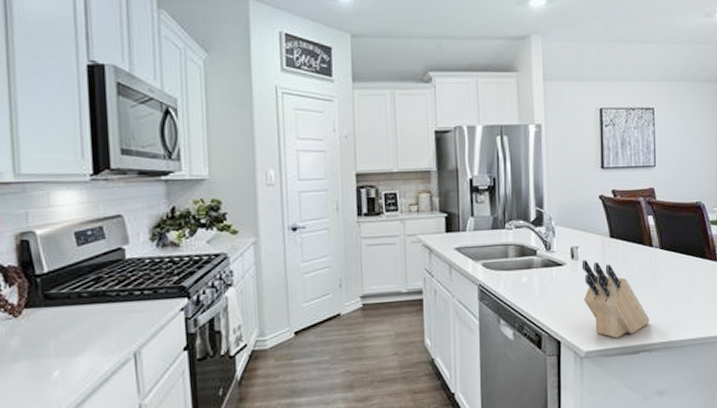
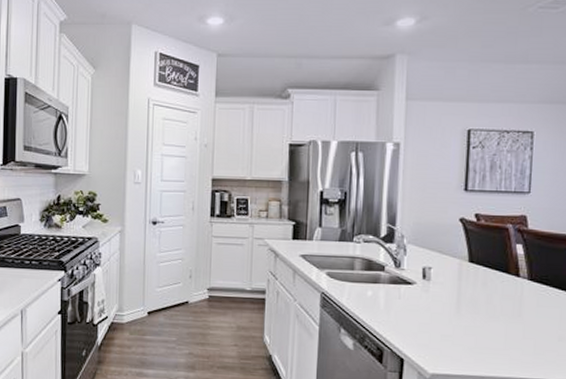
knife block: present [581,260,650,338] -> none [433,281,510,366]

